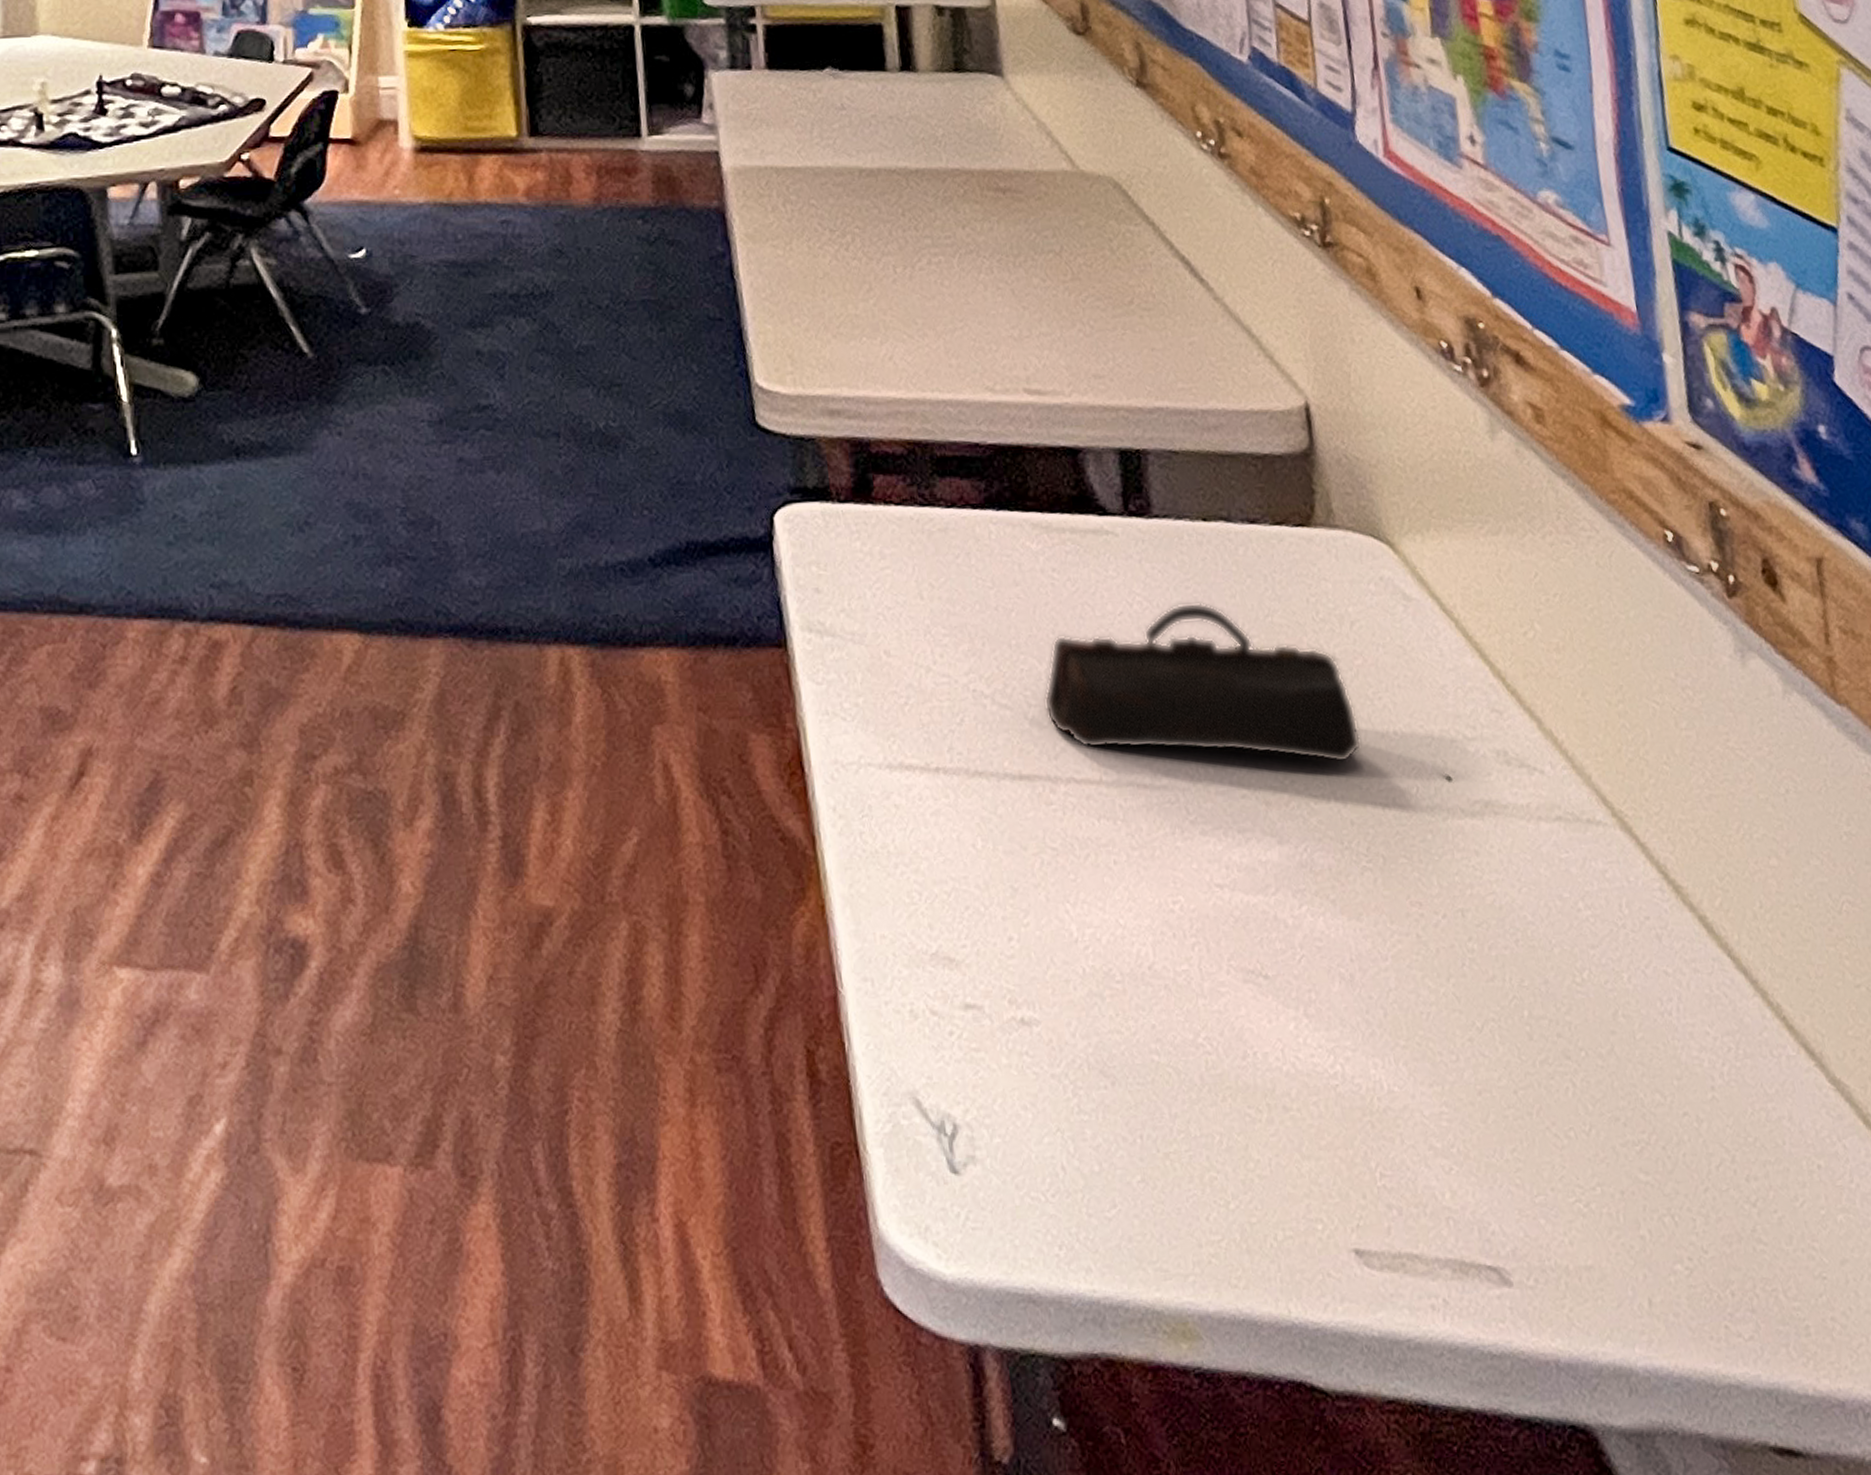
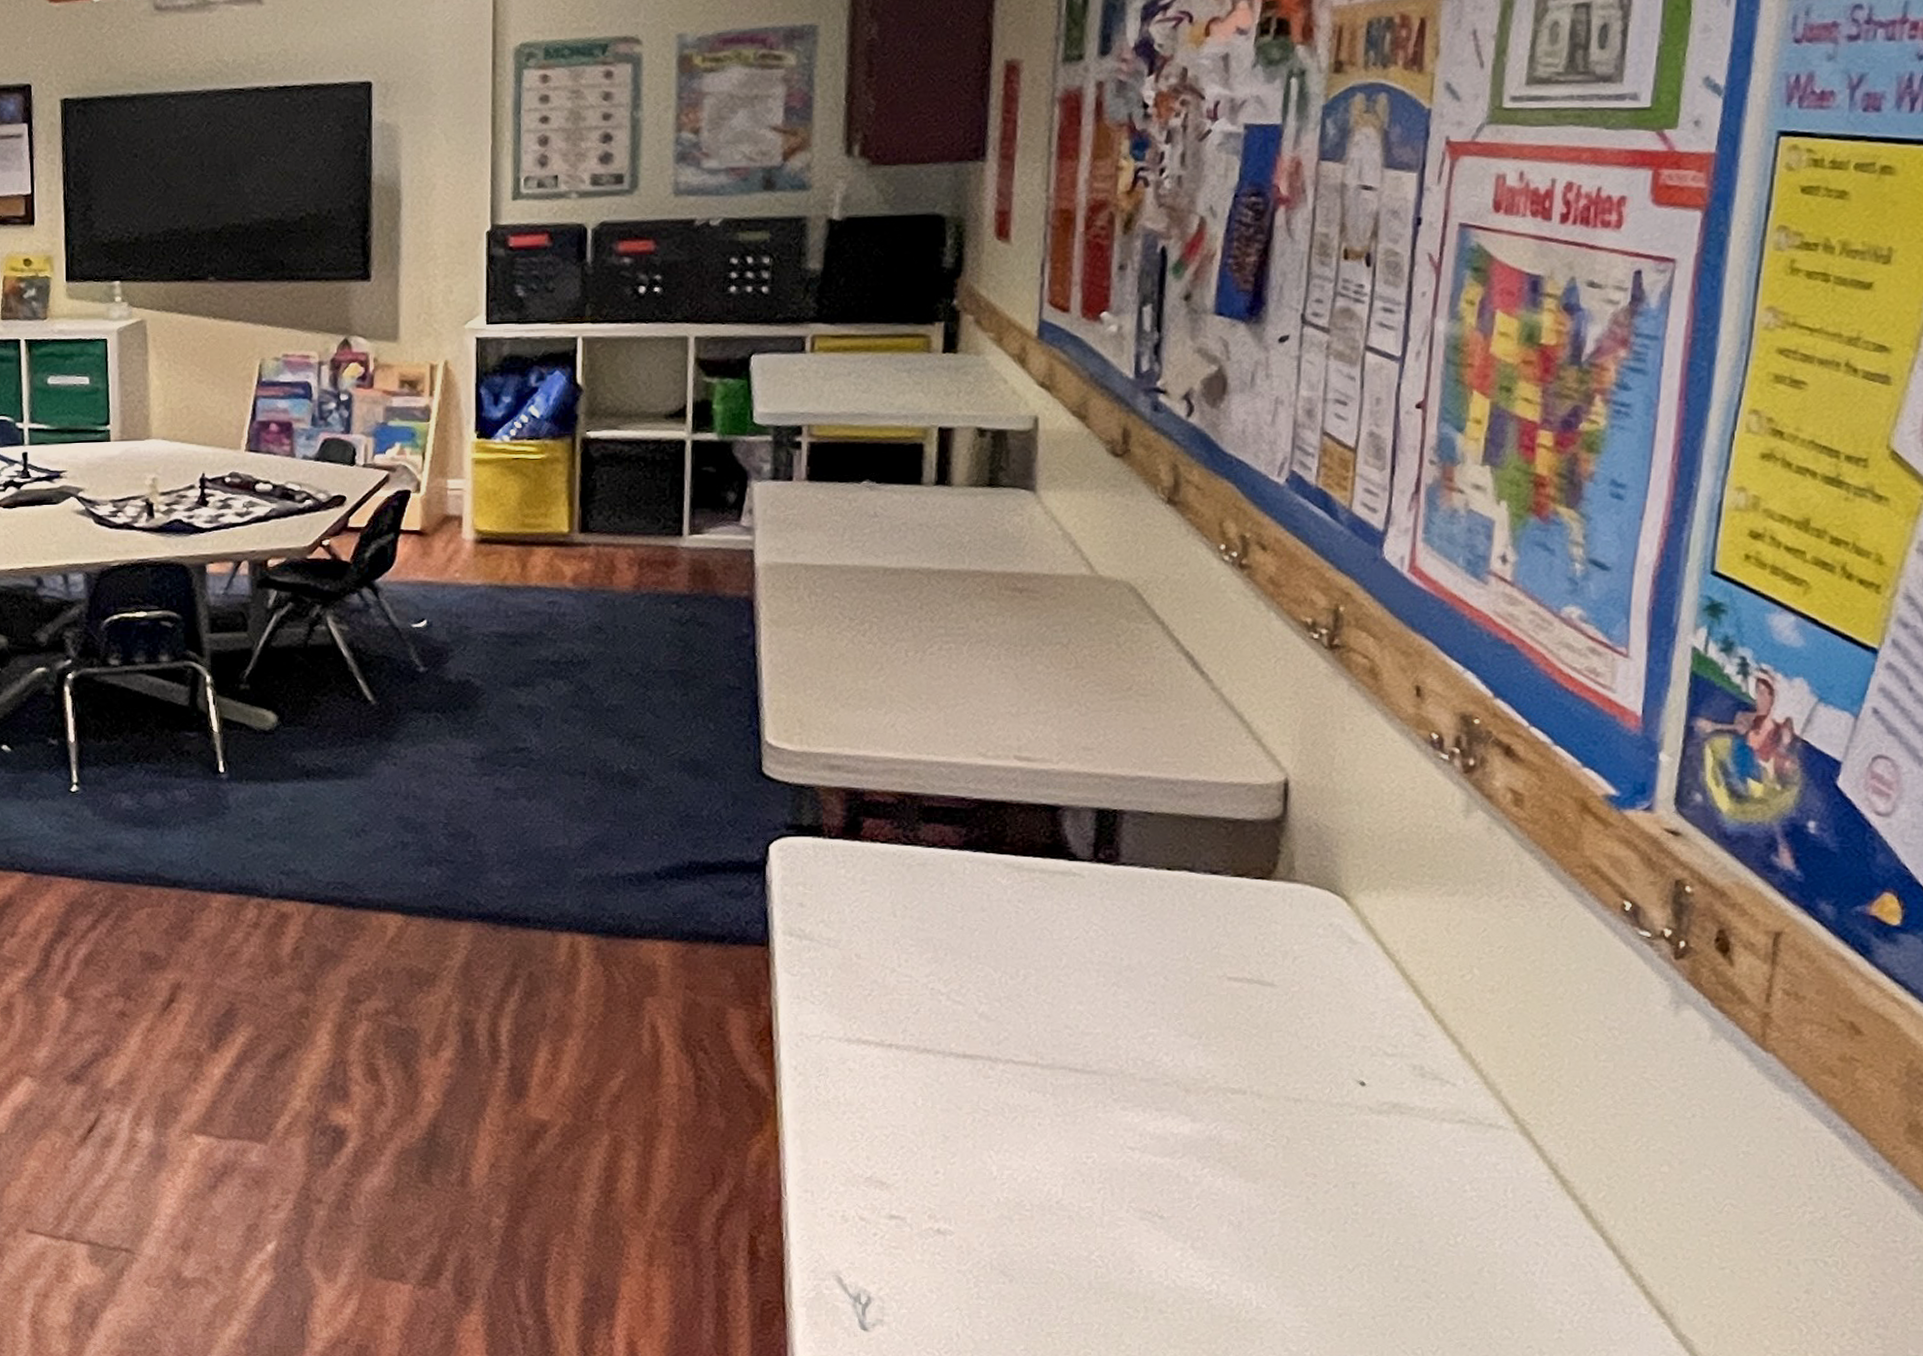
pencil case: present [1044,602,1362,764] -> none [994,933,1285,1065]

